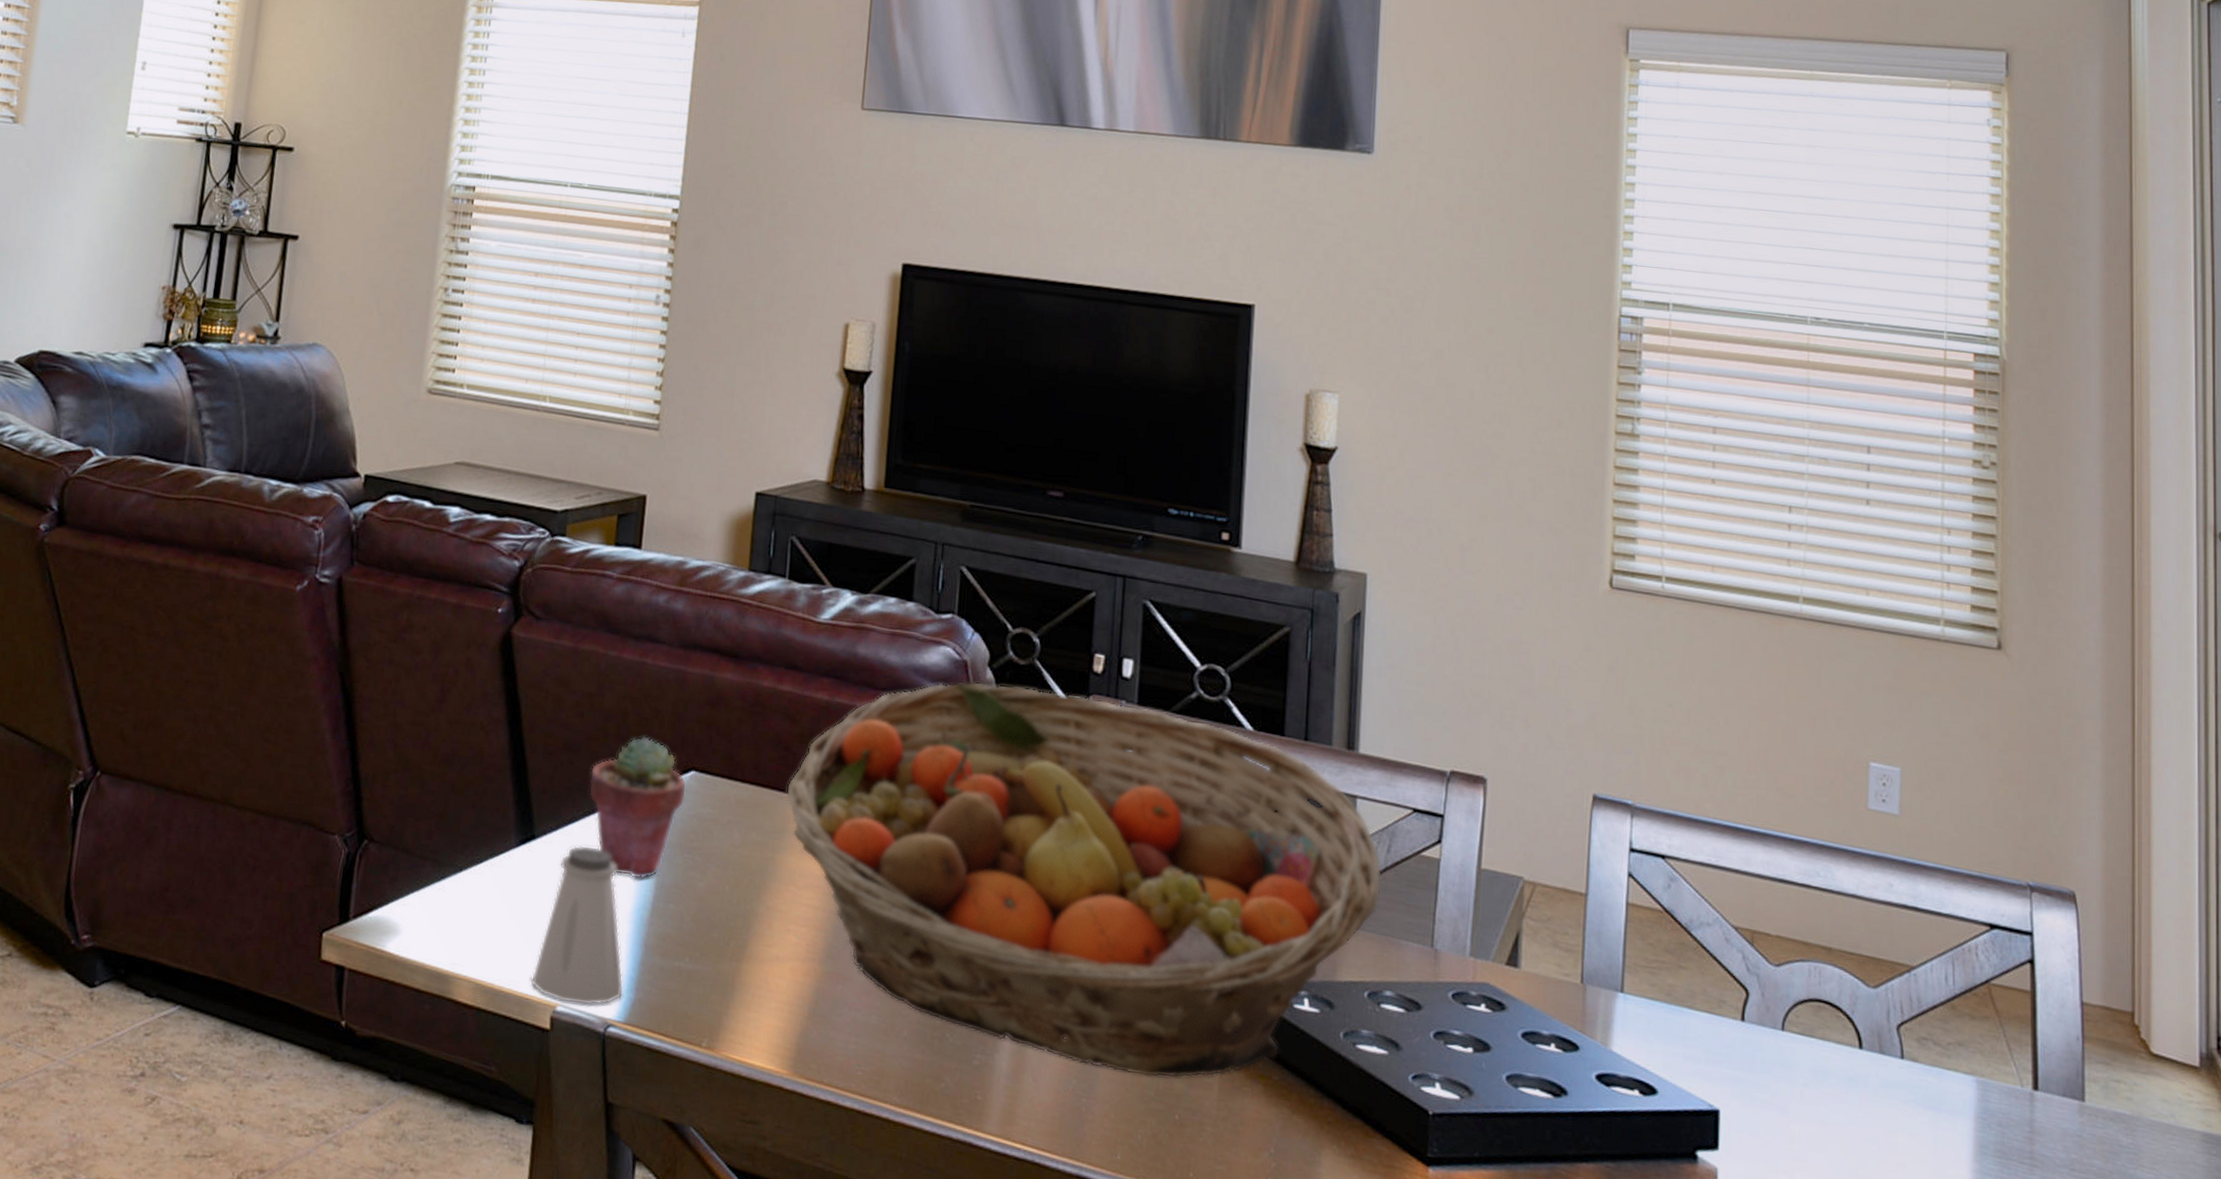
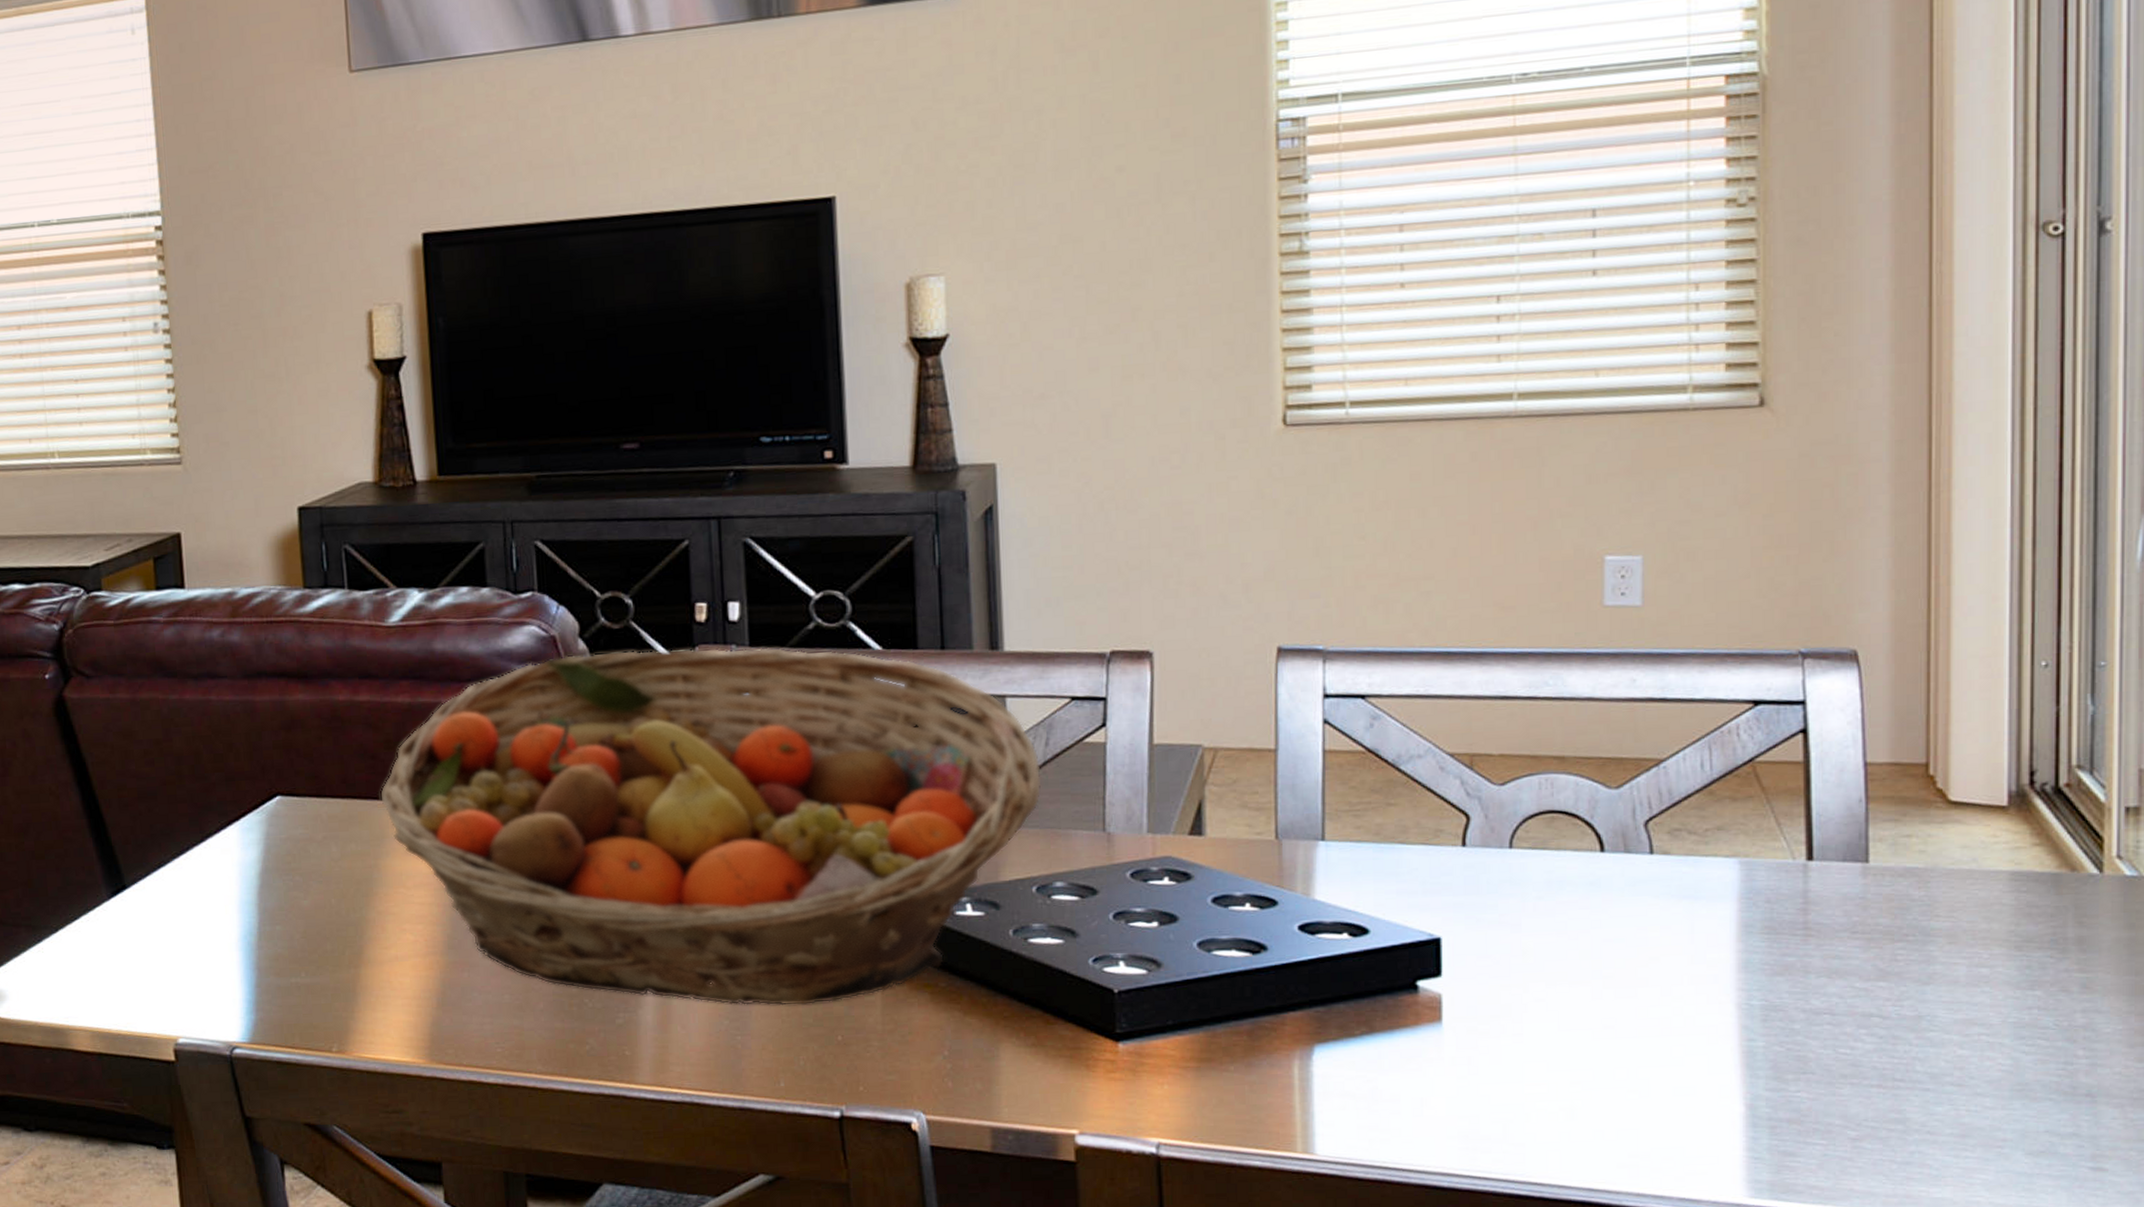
saltshaker: present [531,845,624,1006] -> none [147,885,244,1035]
potted succulent: present [589,736,687,879] -> none [171,771,275,908]

